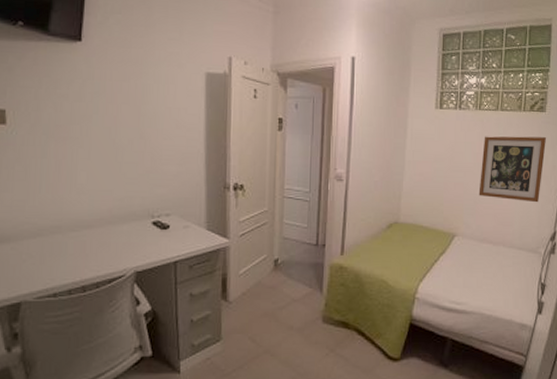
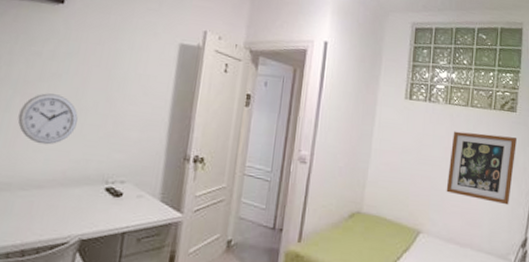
wall clock: none [56,135,115,186] -> present [18,93,78,145]

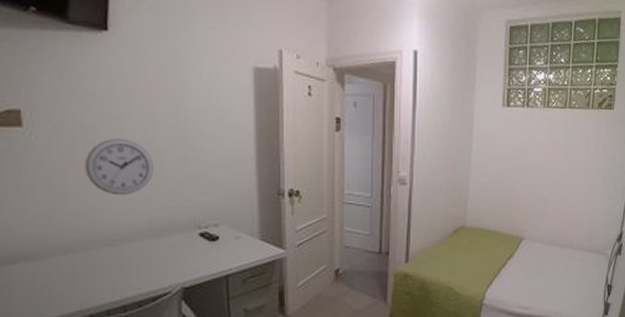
wall art: present [446,131,518,206] -> none [546,134,615,203]

